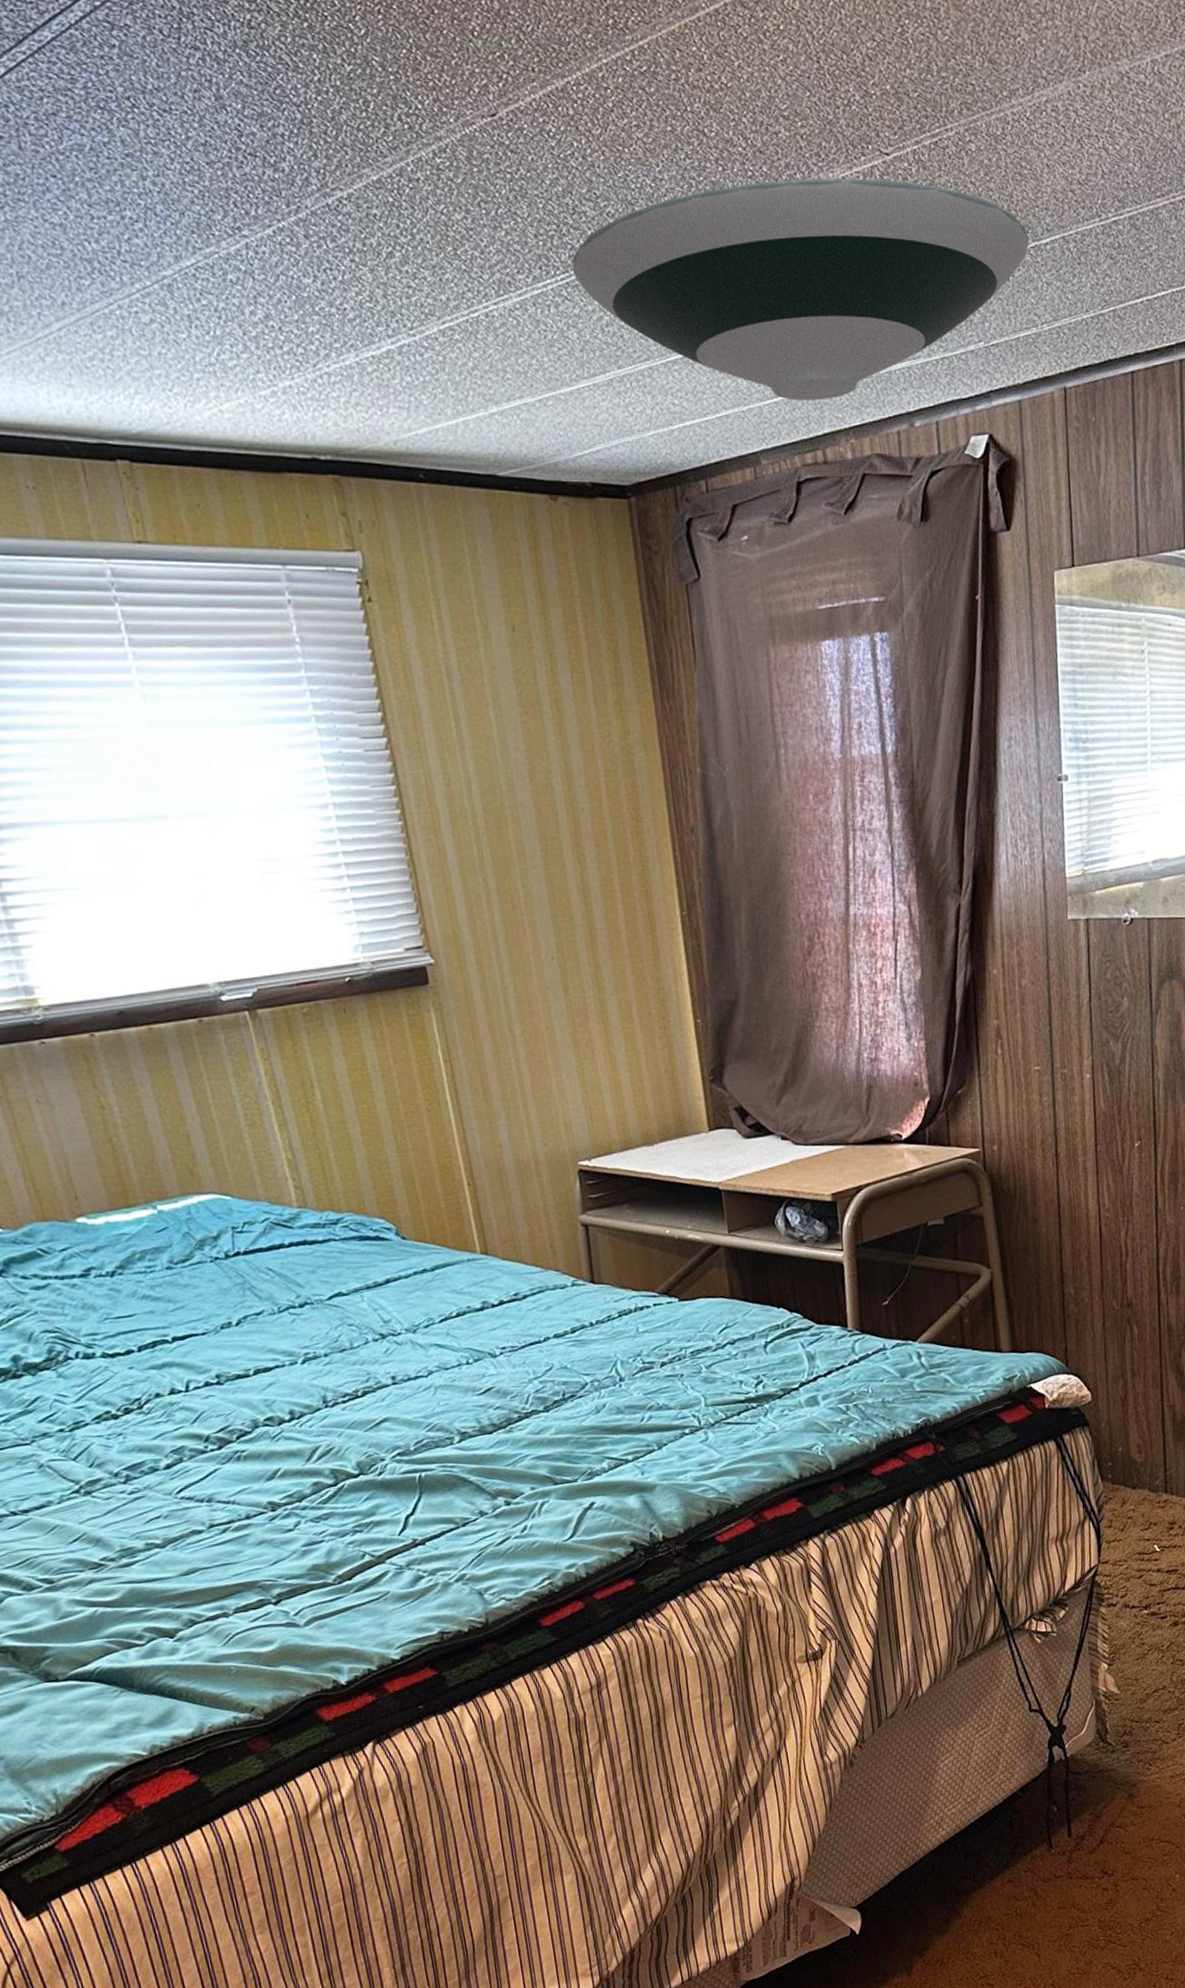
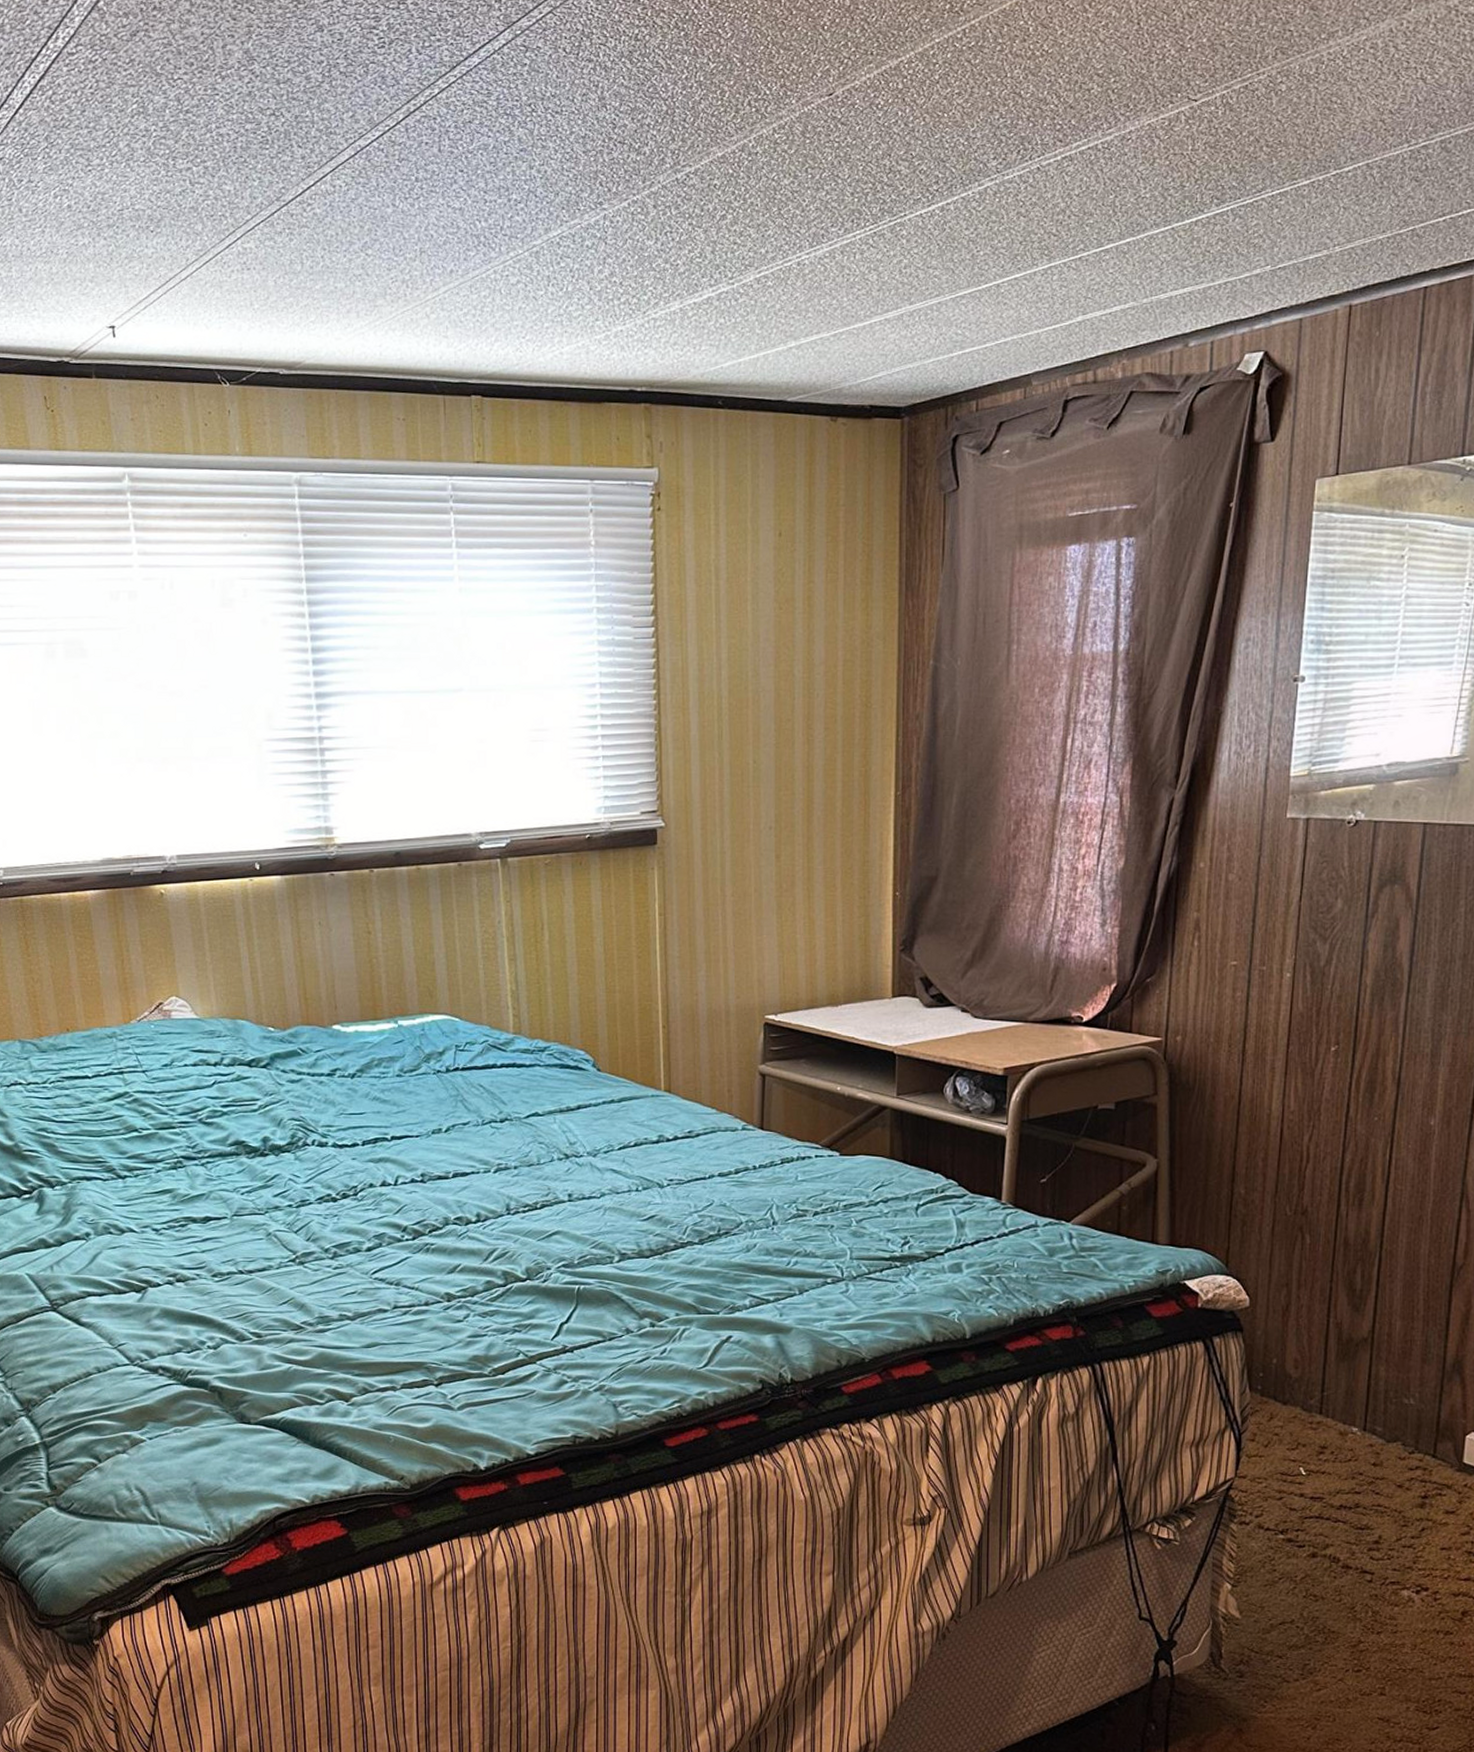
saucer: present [572,178,1029,401] -> none [881,123,1330,327]

